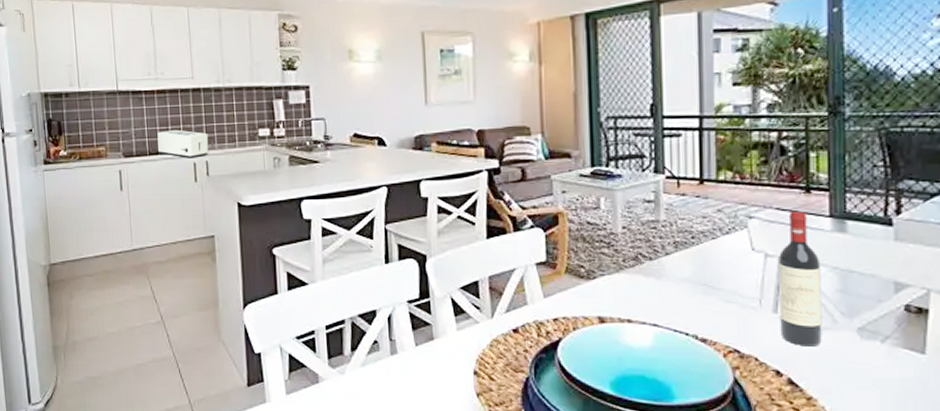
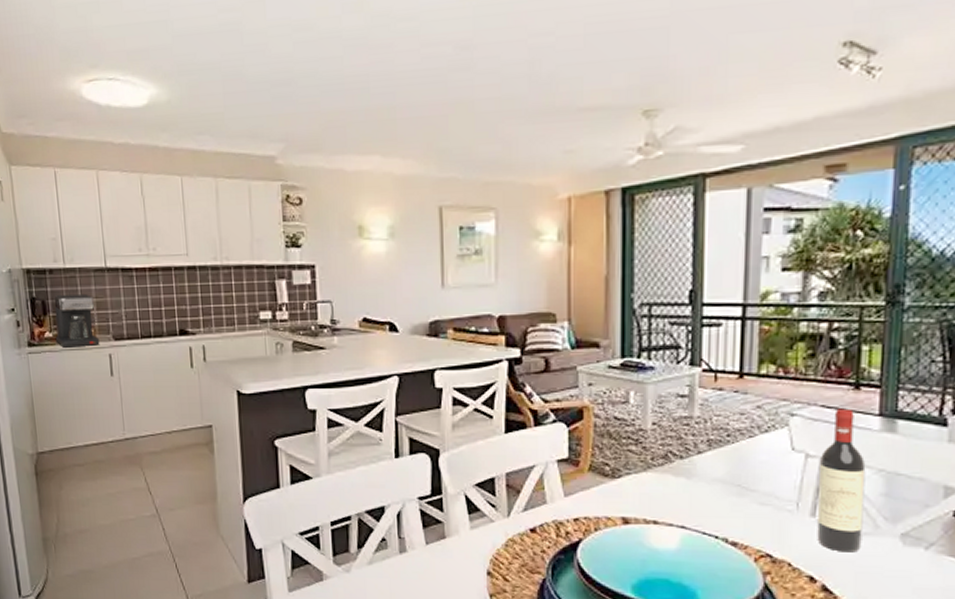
coffee maker: none [69,115,111,165] -> present [54,294,100,348]
toaster: present [157,129,209,158] -> none [150,311,206,342]

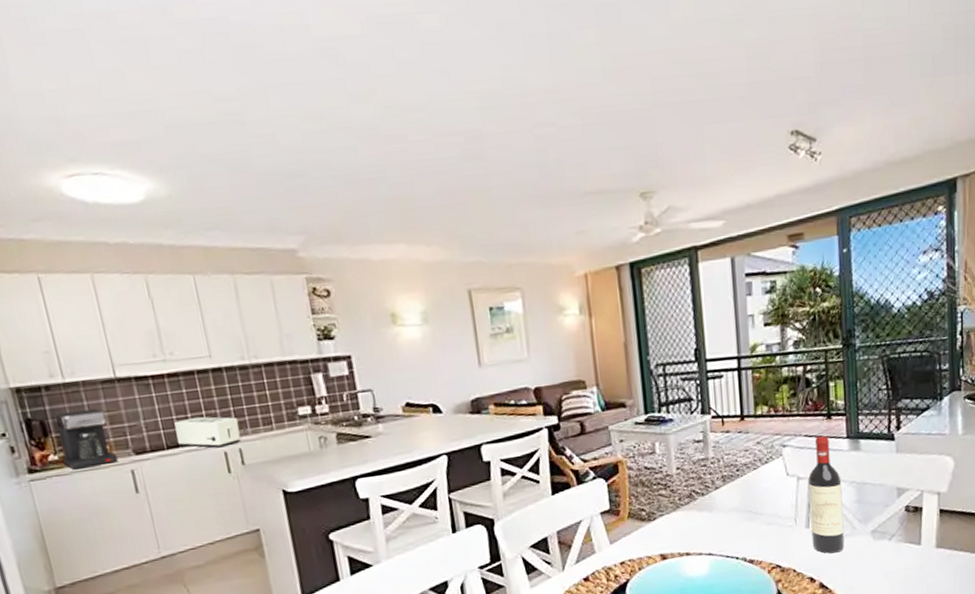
toaster: none [150,311,206,342] -> present [174,416,241,448]

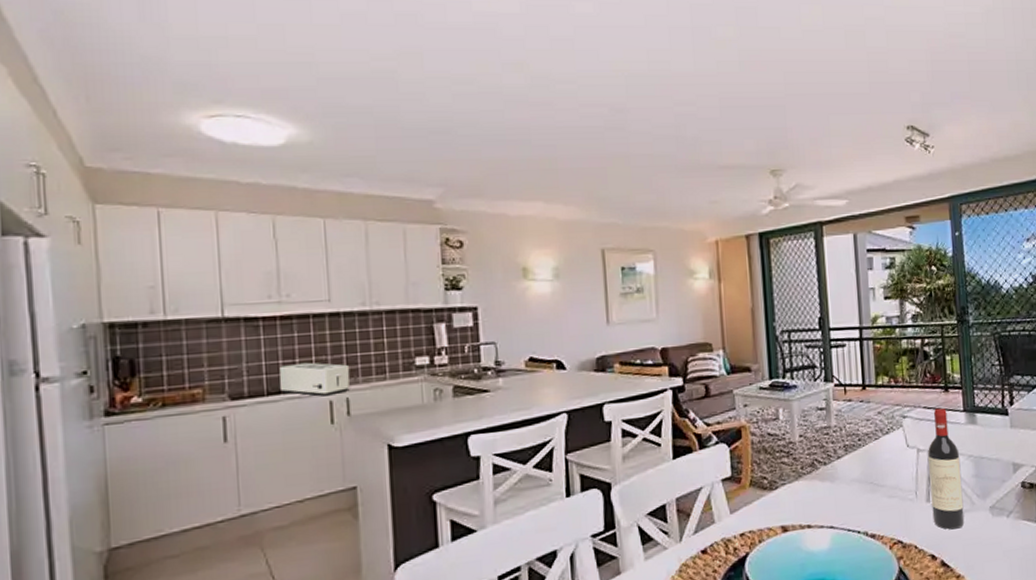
coffee maker: present [55,409,118,470] -> none [146,349,210,414]

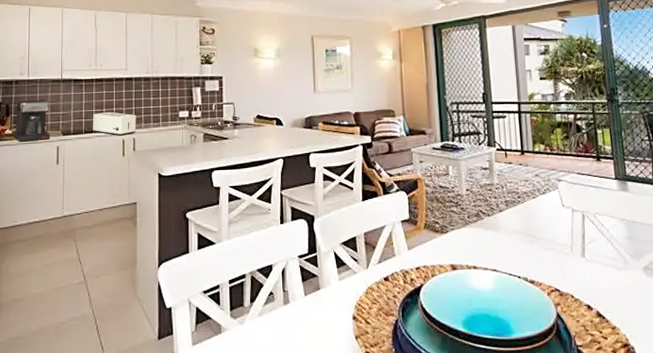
coffee maker: none [146,349,210,414] -> present [14,100,50,142]
wine bottle: present [928,408,965,530] -> none [582,175,619,284]

